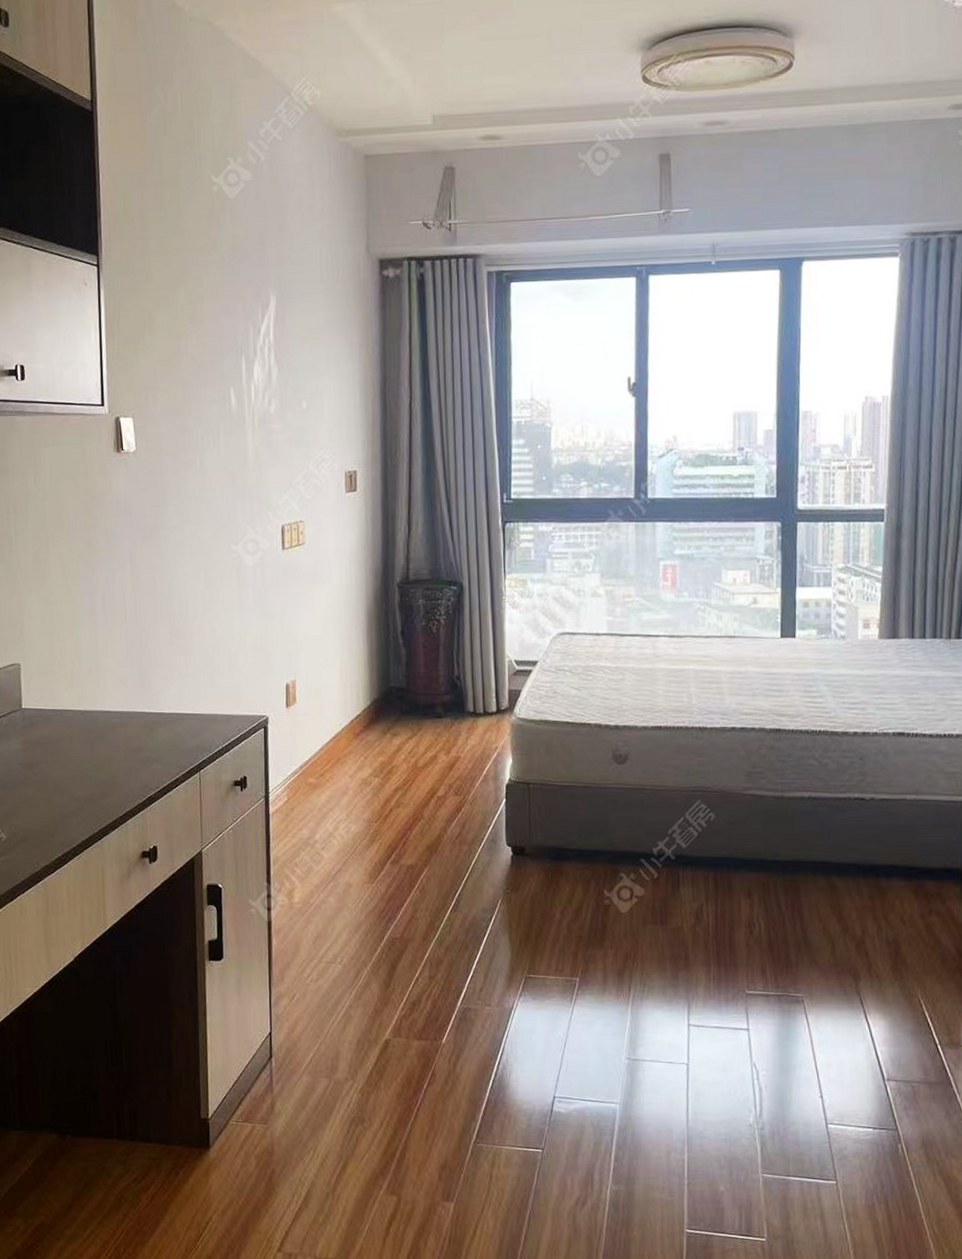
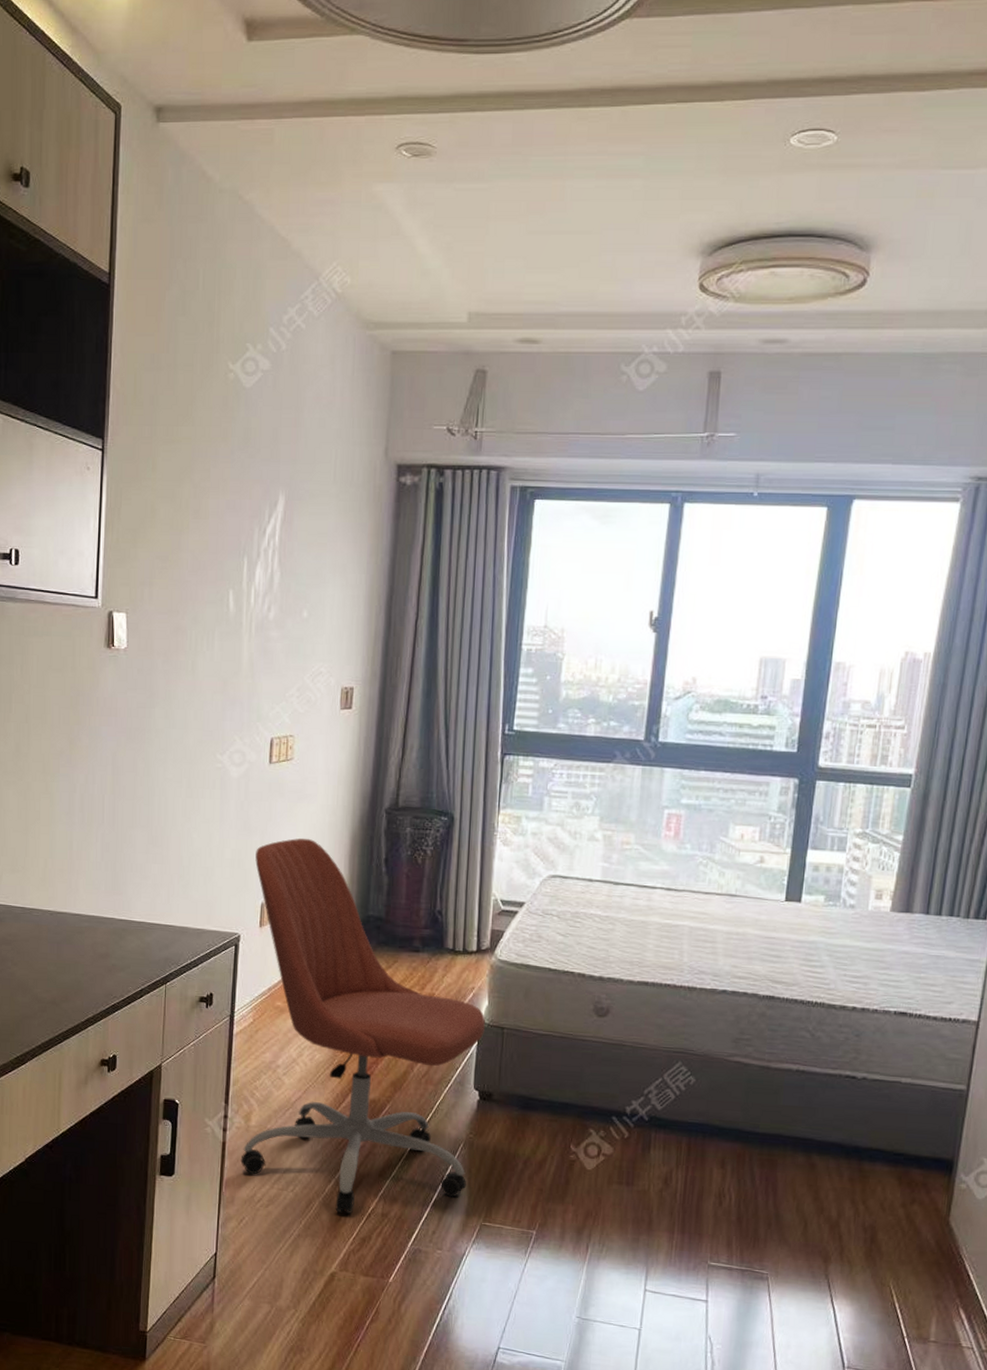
office chair: none [276,618,511,980] -> present [240,838,485,1215]

